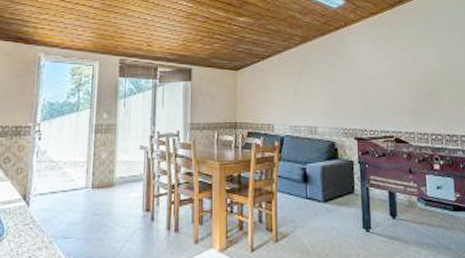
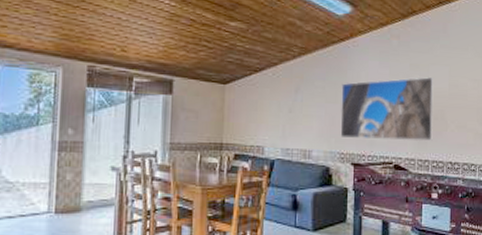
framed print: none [340,58,429,116] -> present [340,77,434,142]

